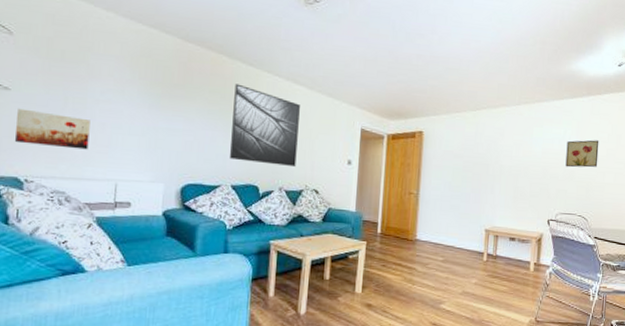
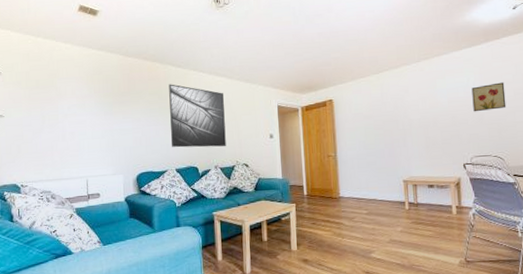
wall art: present [14,108,90,150] -> none [10,130,64,157]

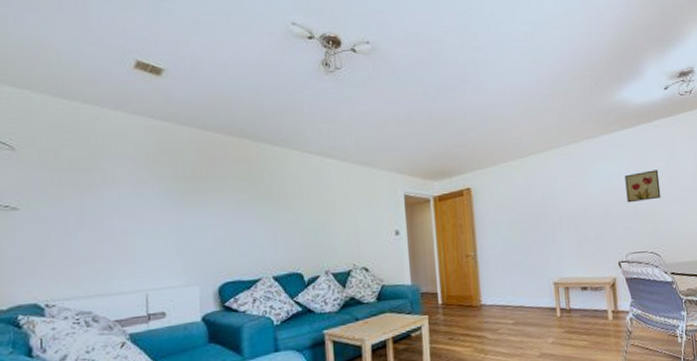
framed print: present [169,84,226,148] -> none [263,167,340,249]

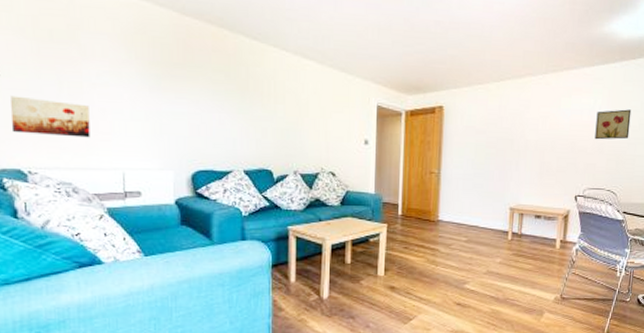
wall art: none [29,227,112,266] -> present [11,95,90,138]

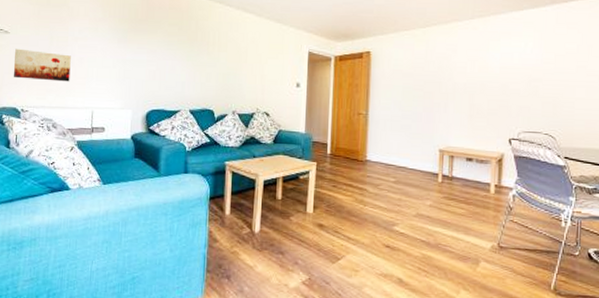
wall art: present [595,109,632,140] -> none [527,51,567,82]

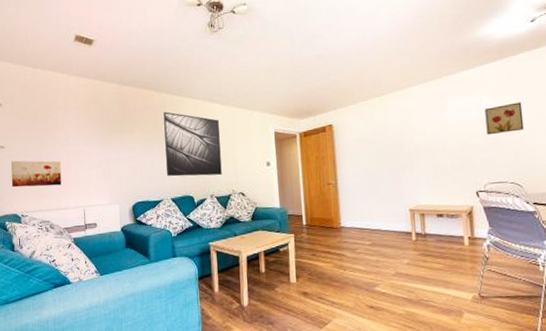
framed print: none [188,15,250,92] -> present [163,112,222,177]
wall art: none [527,51,567,82] -> present [484,102,525,135]

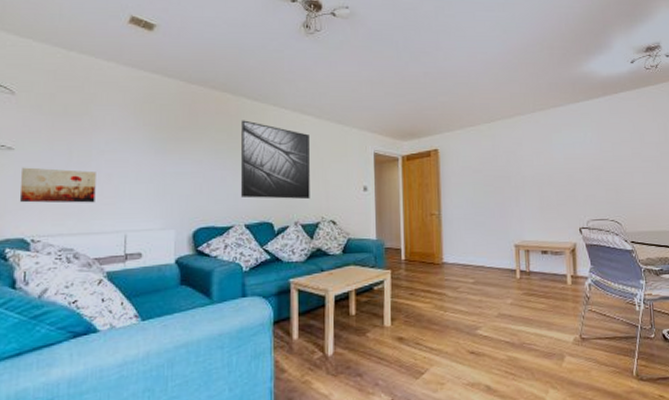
wall art: present [484,102,525,135] -> none [588,140,624,171]

